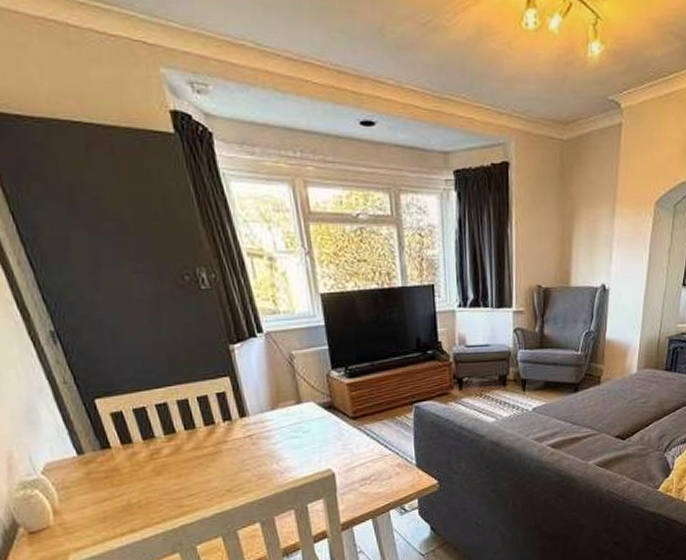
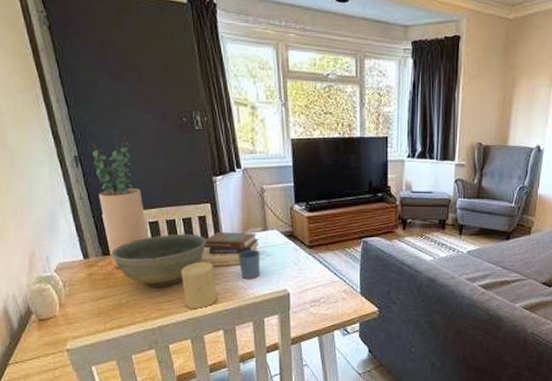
vase: none [71,302,157,463] -> present [92,135,149,268]
bowl: none [112,414,230,482] -> present [111,233,207,287]
candle: none [202,445,250,503] -> present [181,261,217,310]
books: none [223,407,294,450] -> present [199,232,259,266]
mug: none [269,427,298,462] -> present [238,250,261,279]

